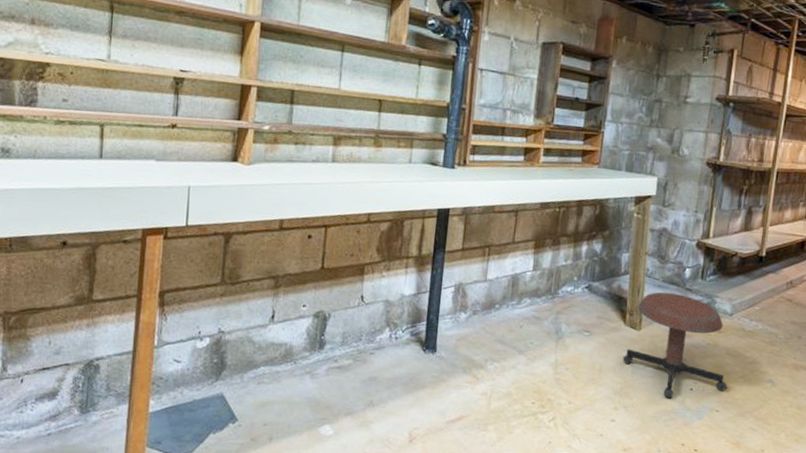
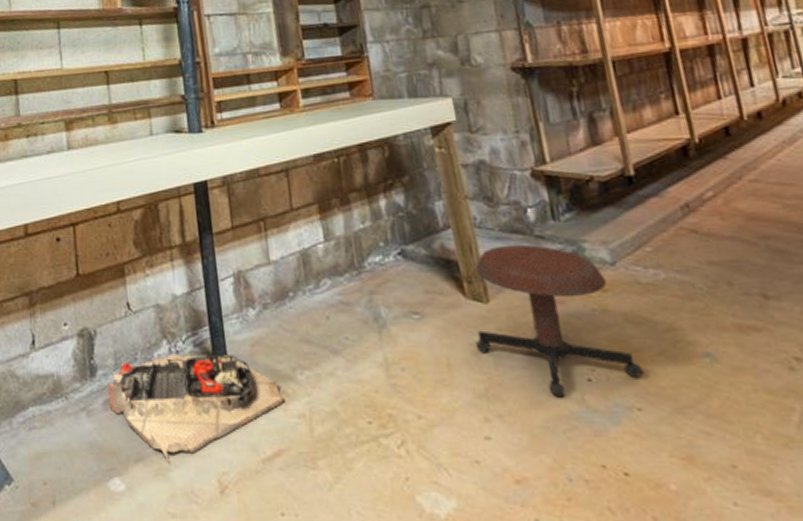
toolbox: none [331,339,475,418] -> present [107,353,286,463]

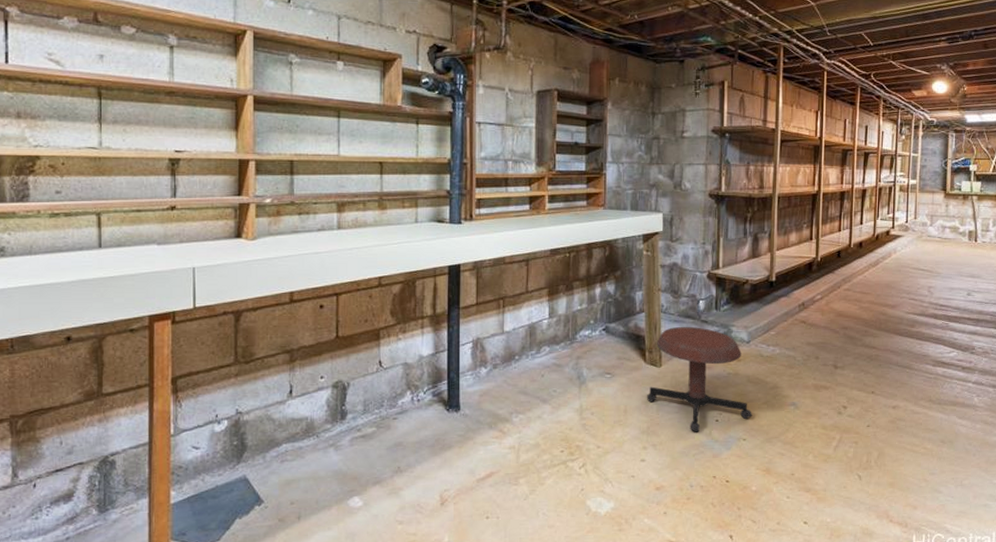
toolbox: present [107,353,286,463] -> none [355,401,502,484]

